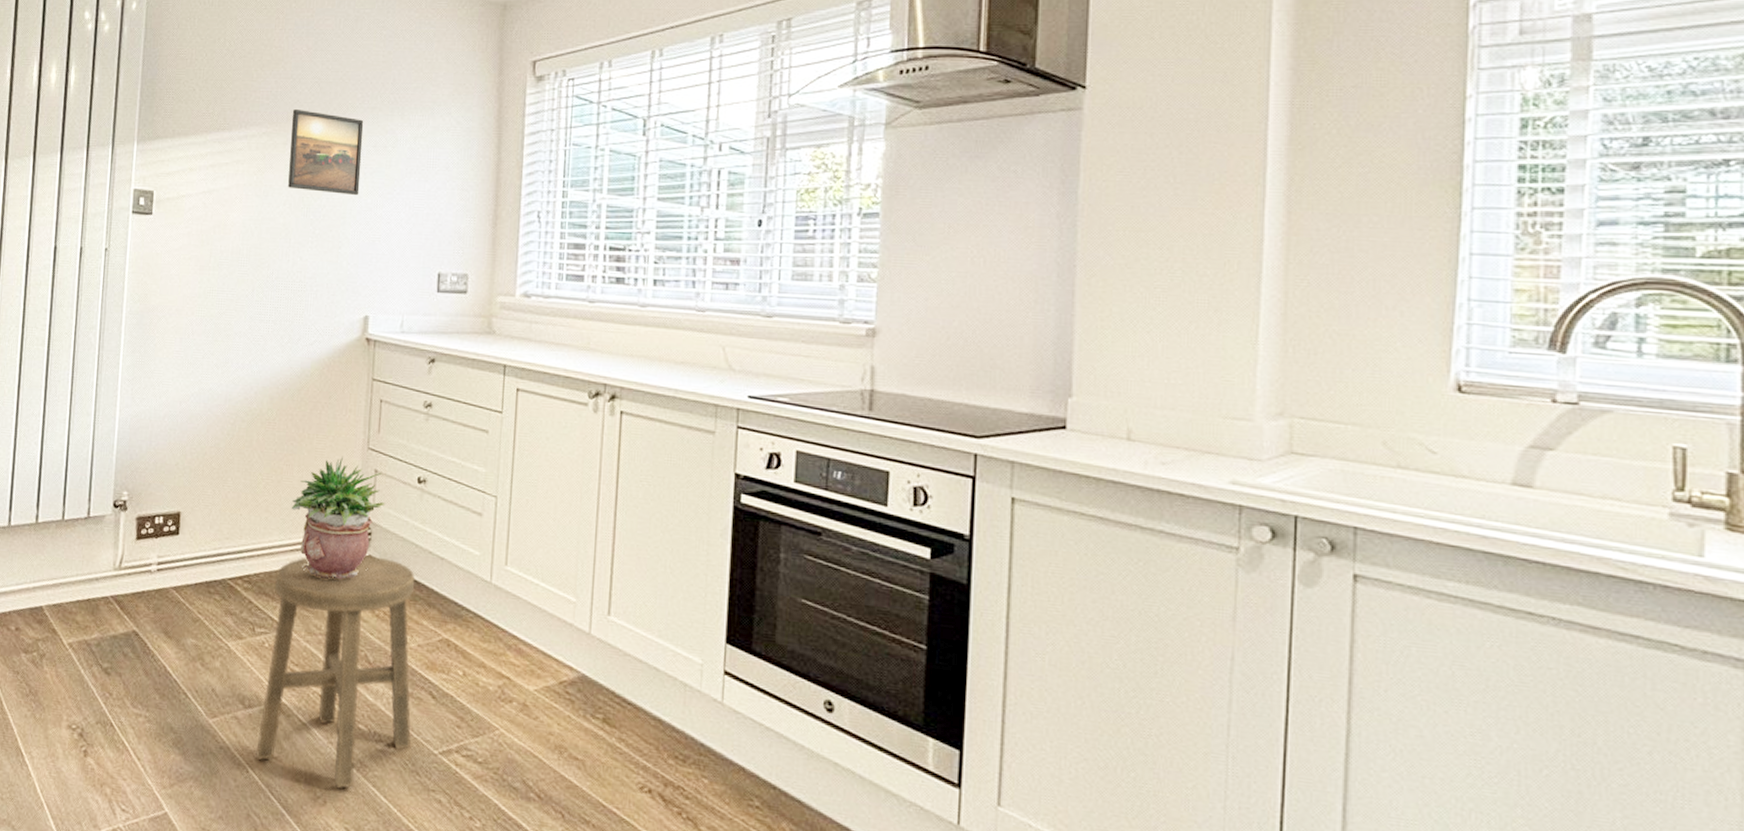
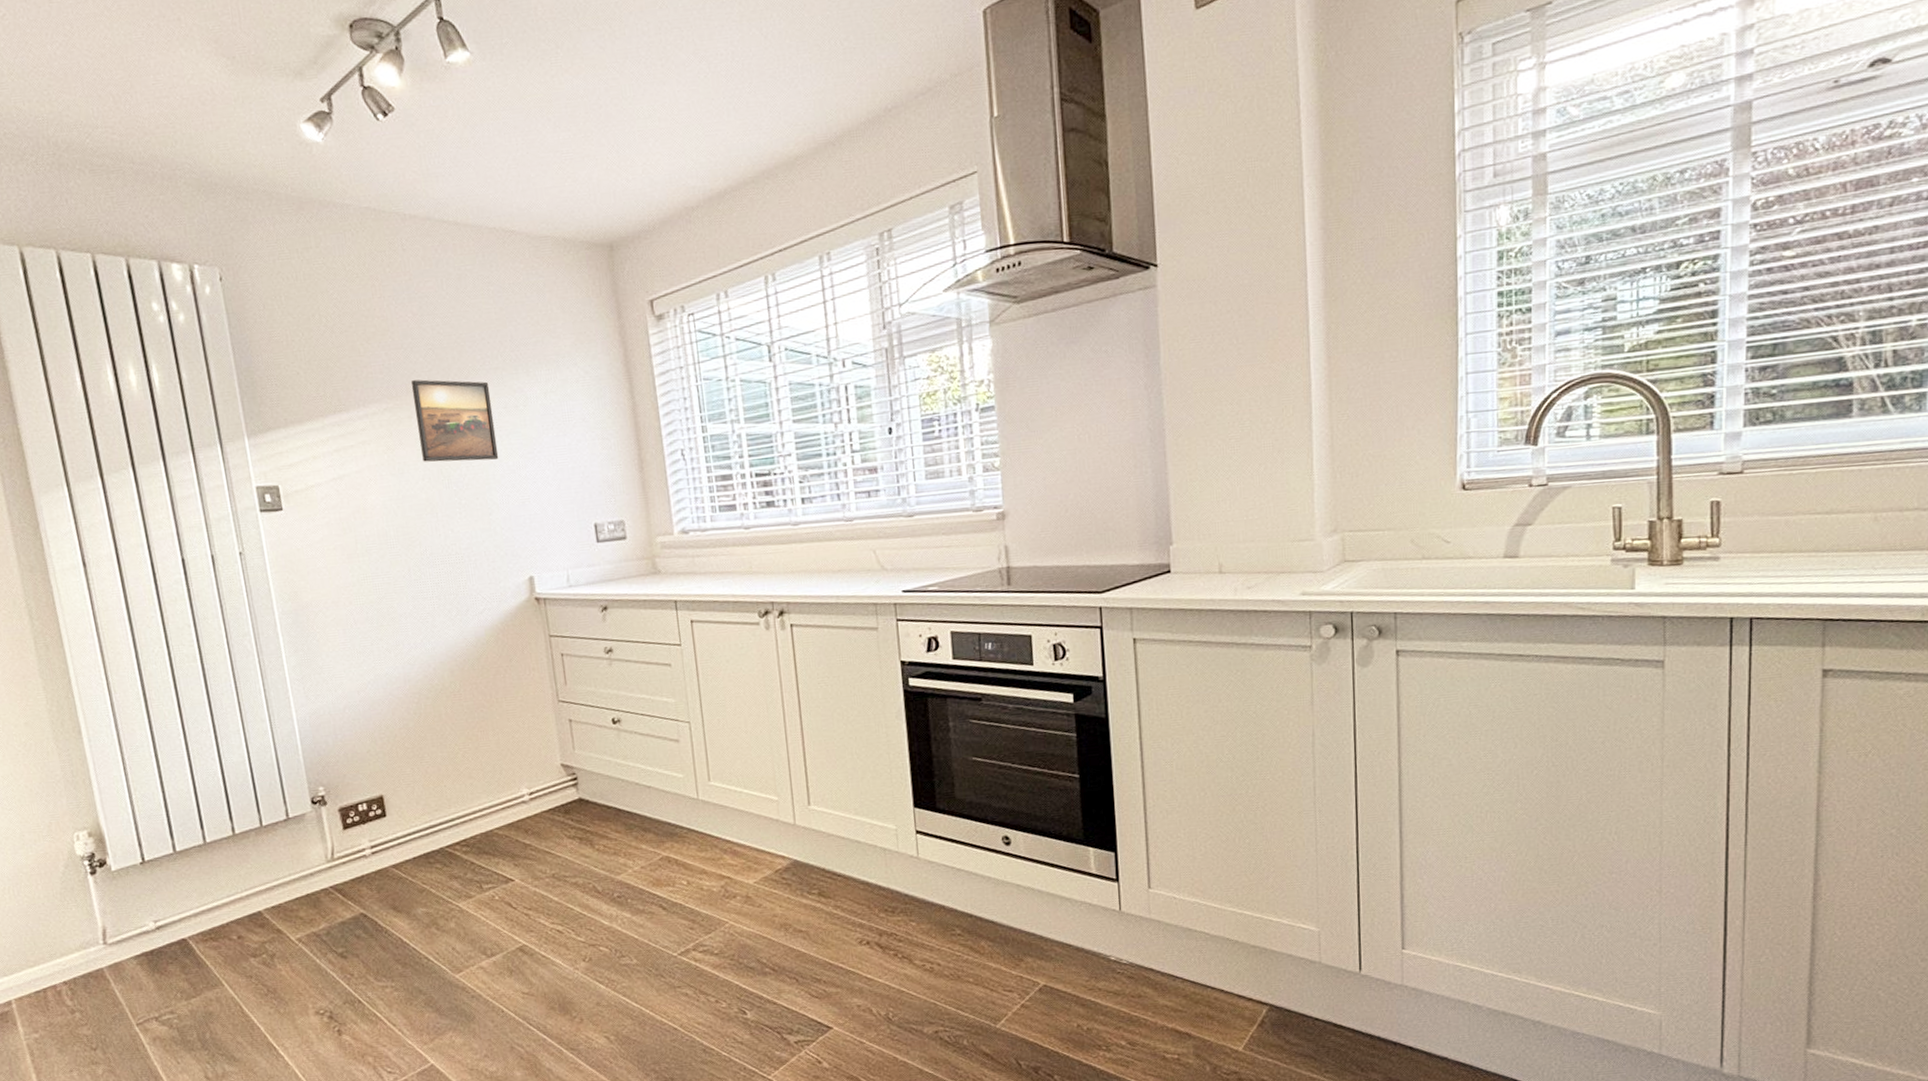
stool: present [256,555,415,788] -> none [492,797,651,1005]
potted plant: present [291,456,386,580] -> none [493,713,586,828]

